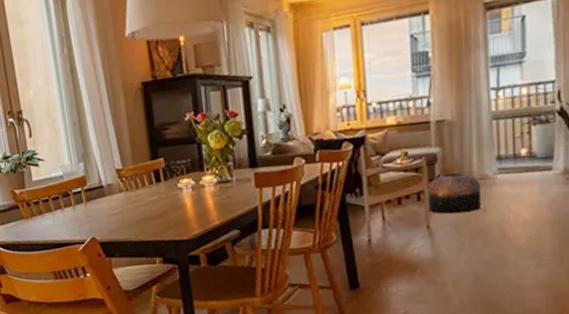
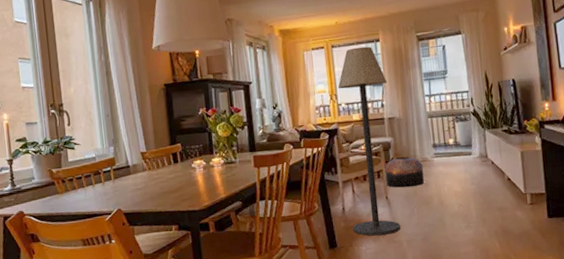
floor lamp: none [367,21,445,275] -> present [337,46,401,236]

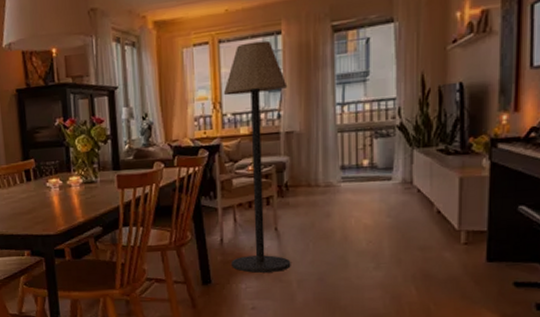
pouf: present [384,157,424,188] -> none [276,180,325,218]

